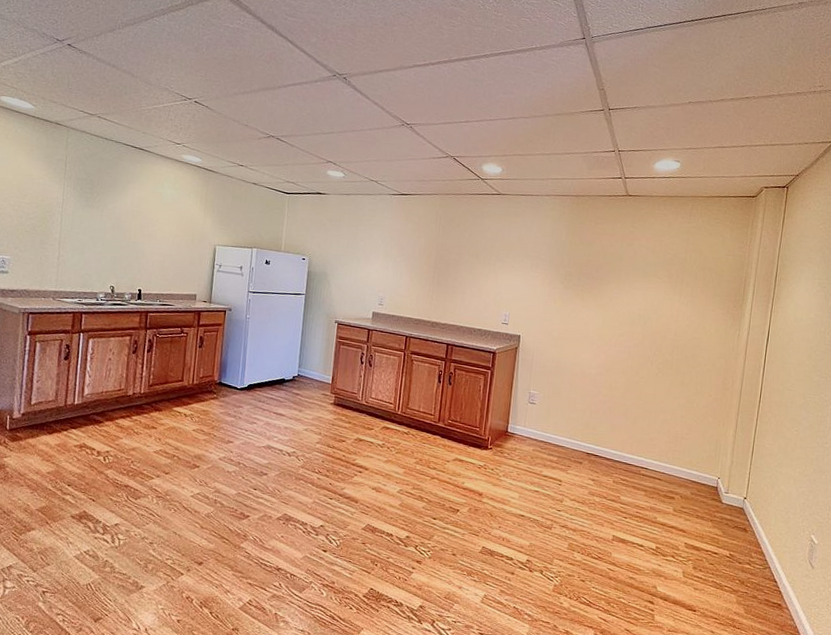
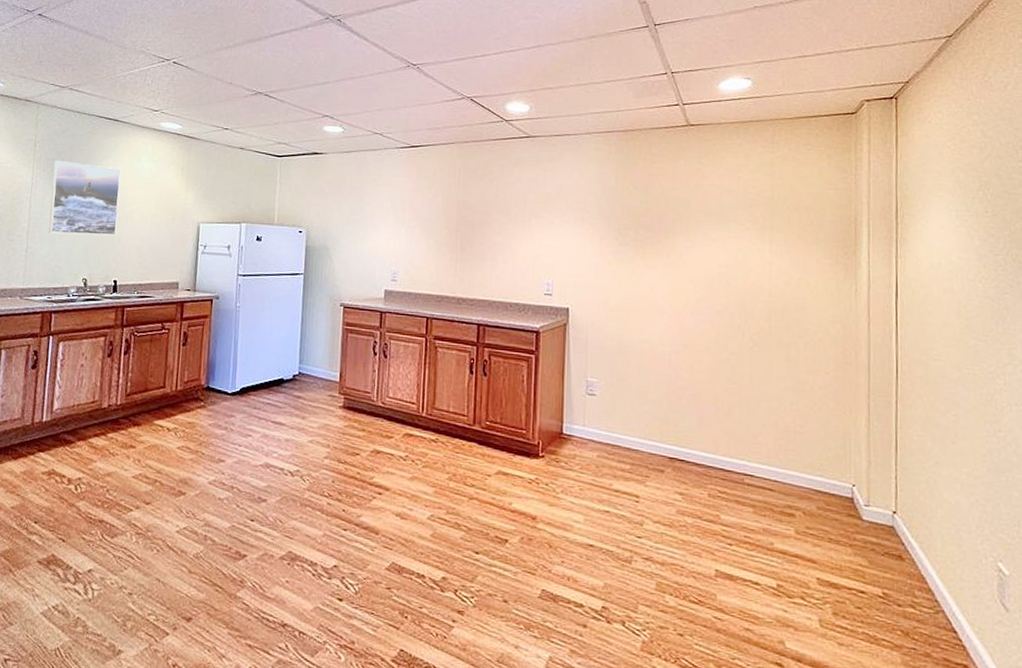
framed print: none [78,180,146,252] -> present [48,159,122,236]

